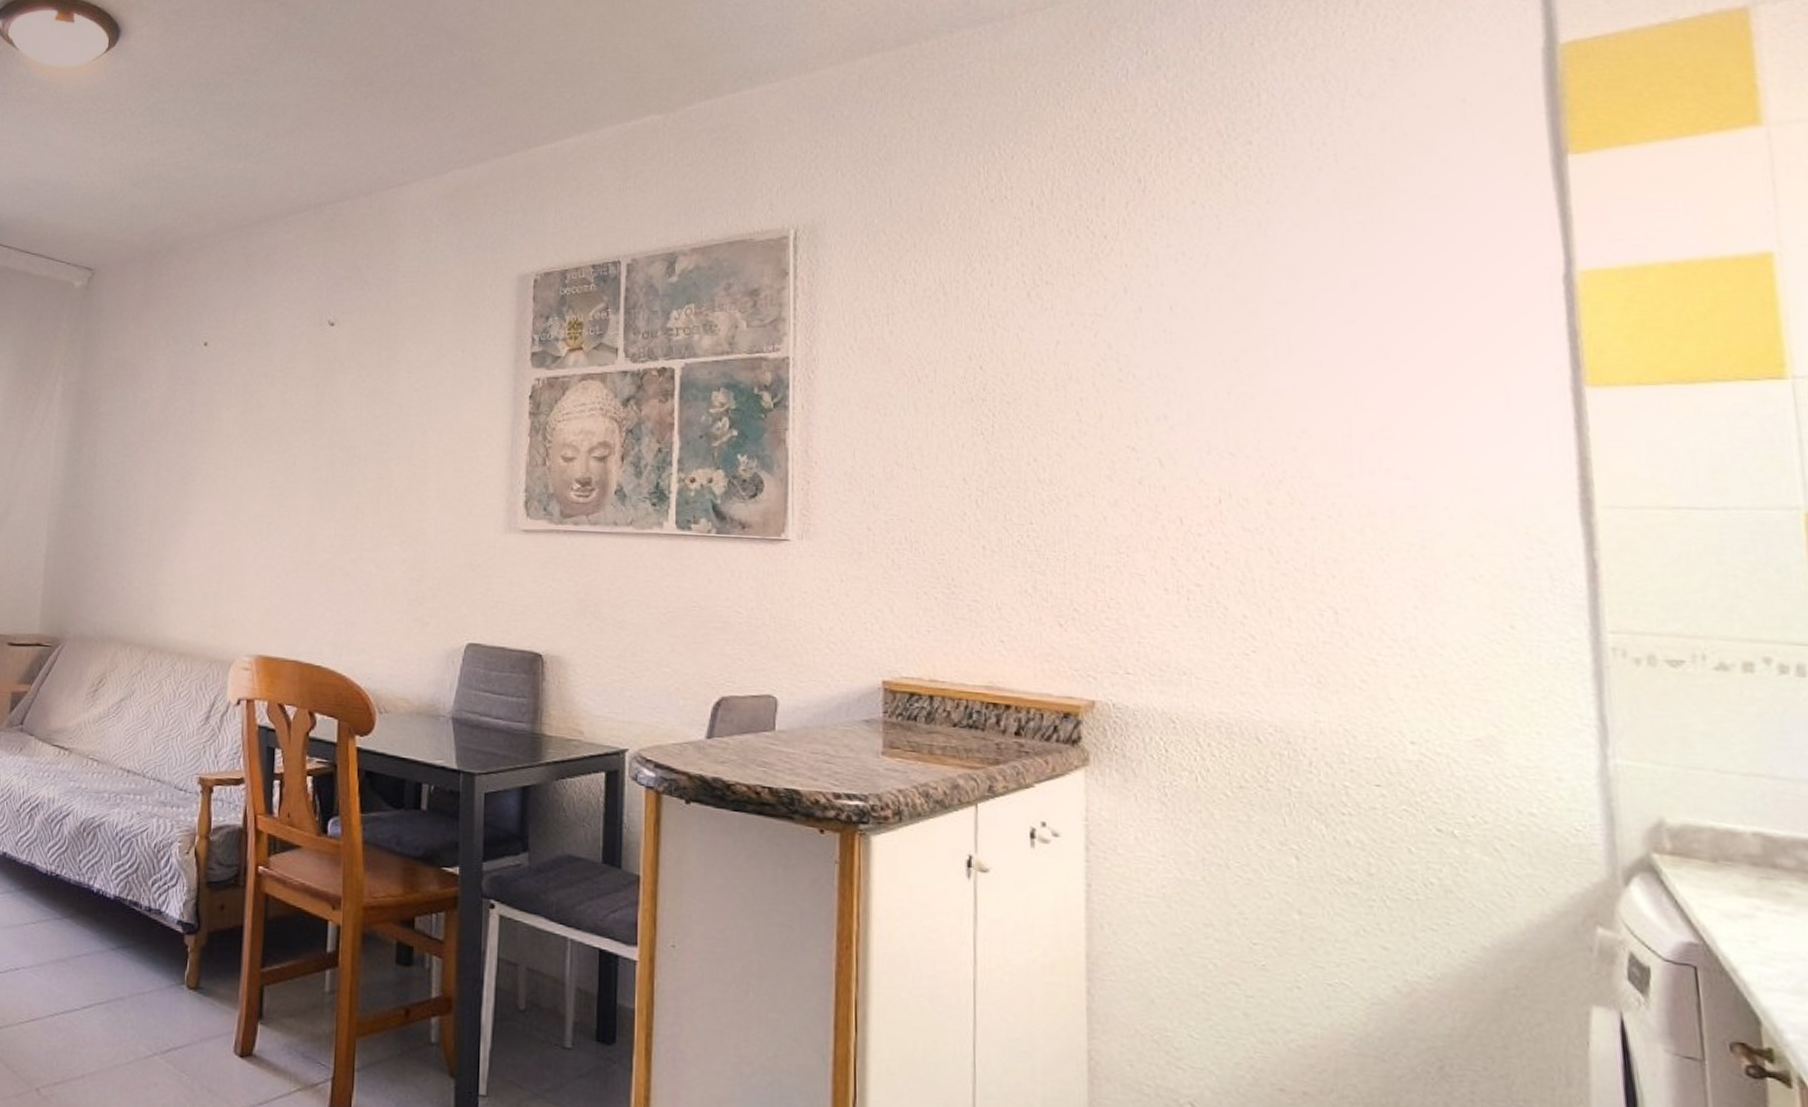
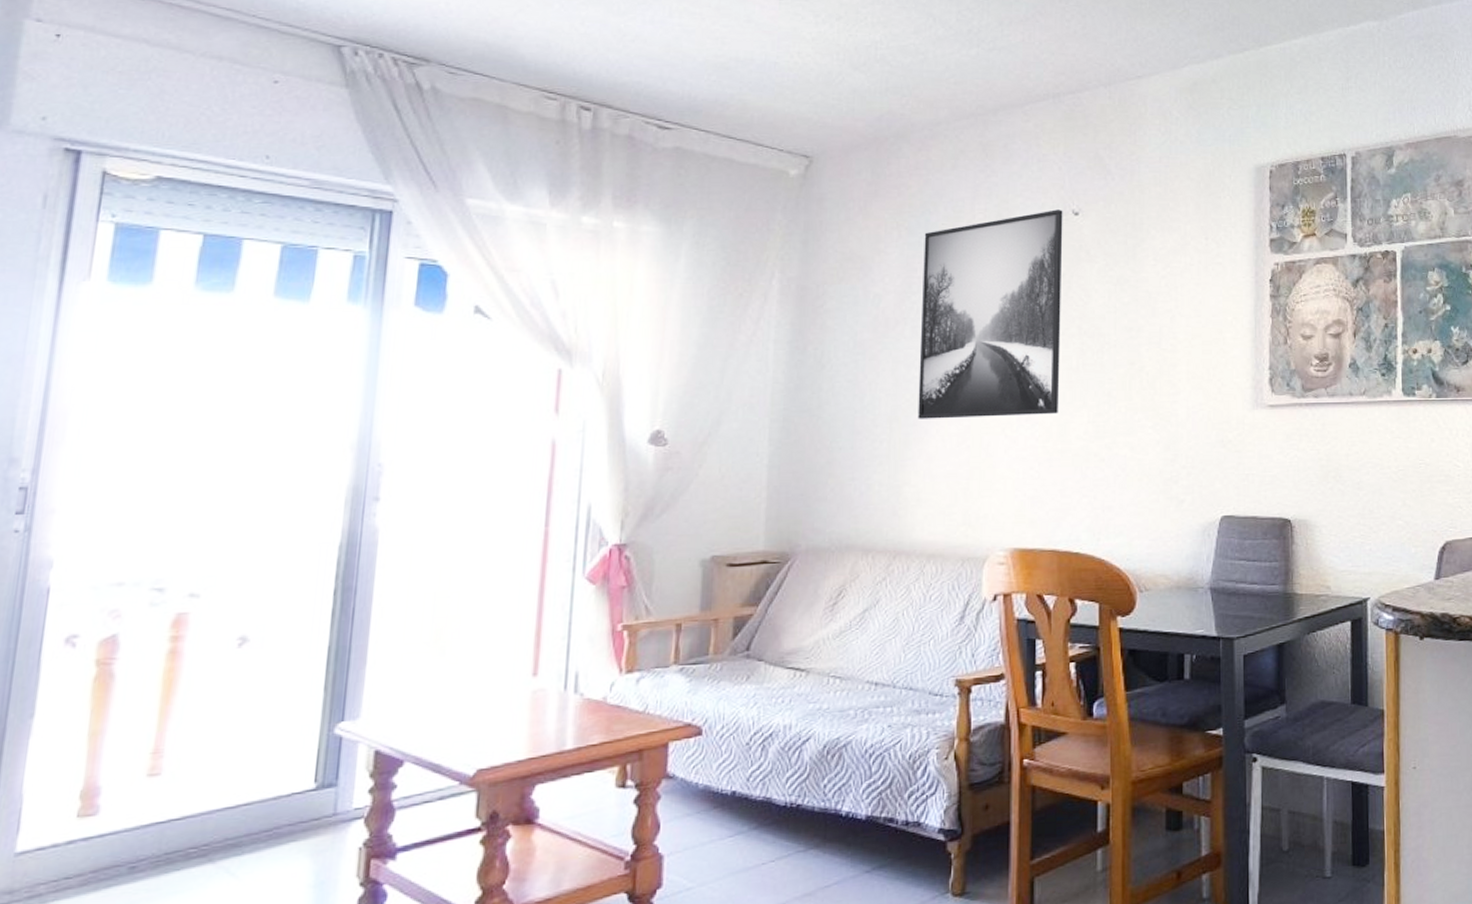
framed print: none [175,320,320,525] -> present [917,209,1063,419]

